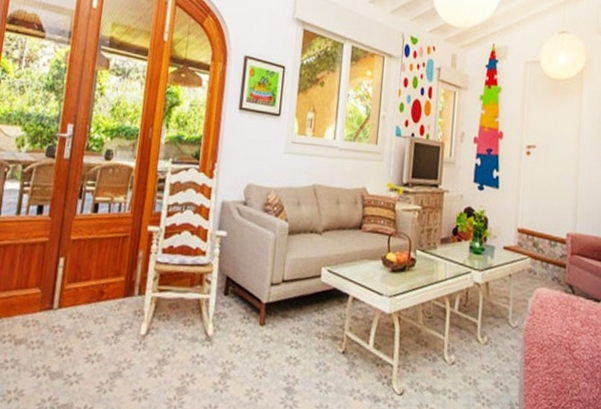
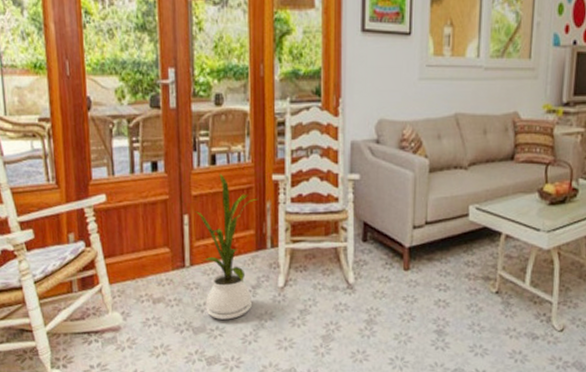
house plant: none [66,220,133,366] -> present [195,173,259,320]

